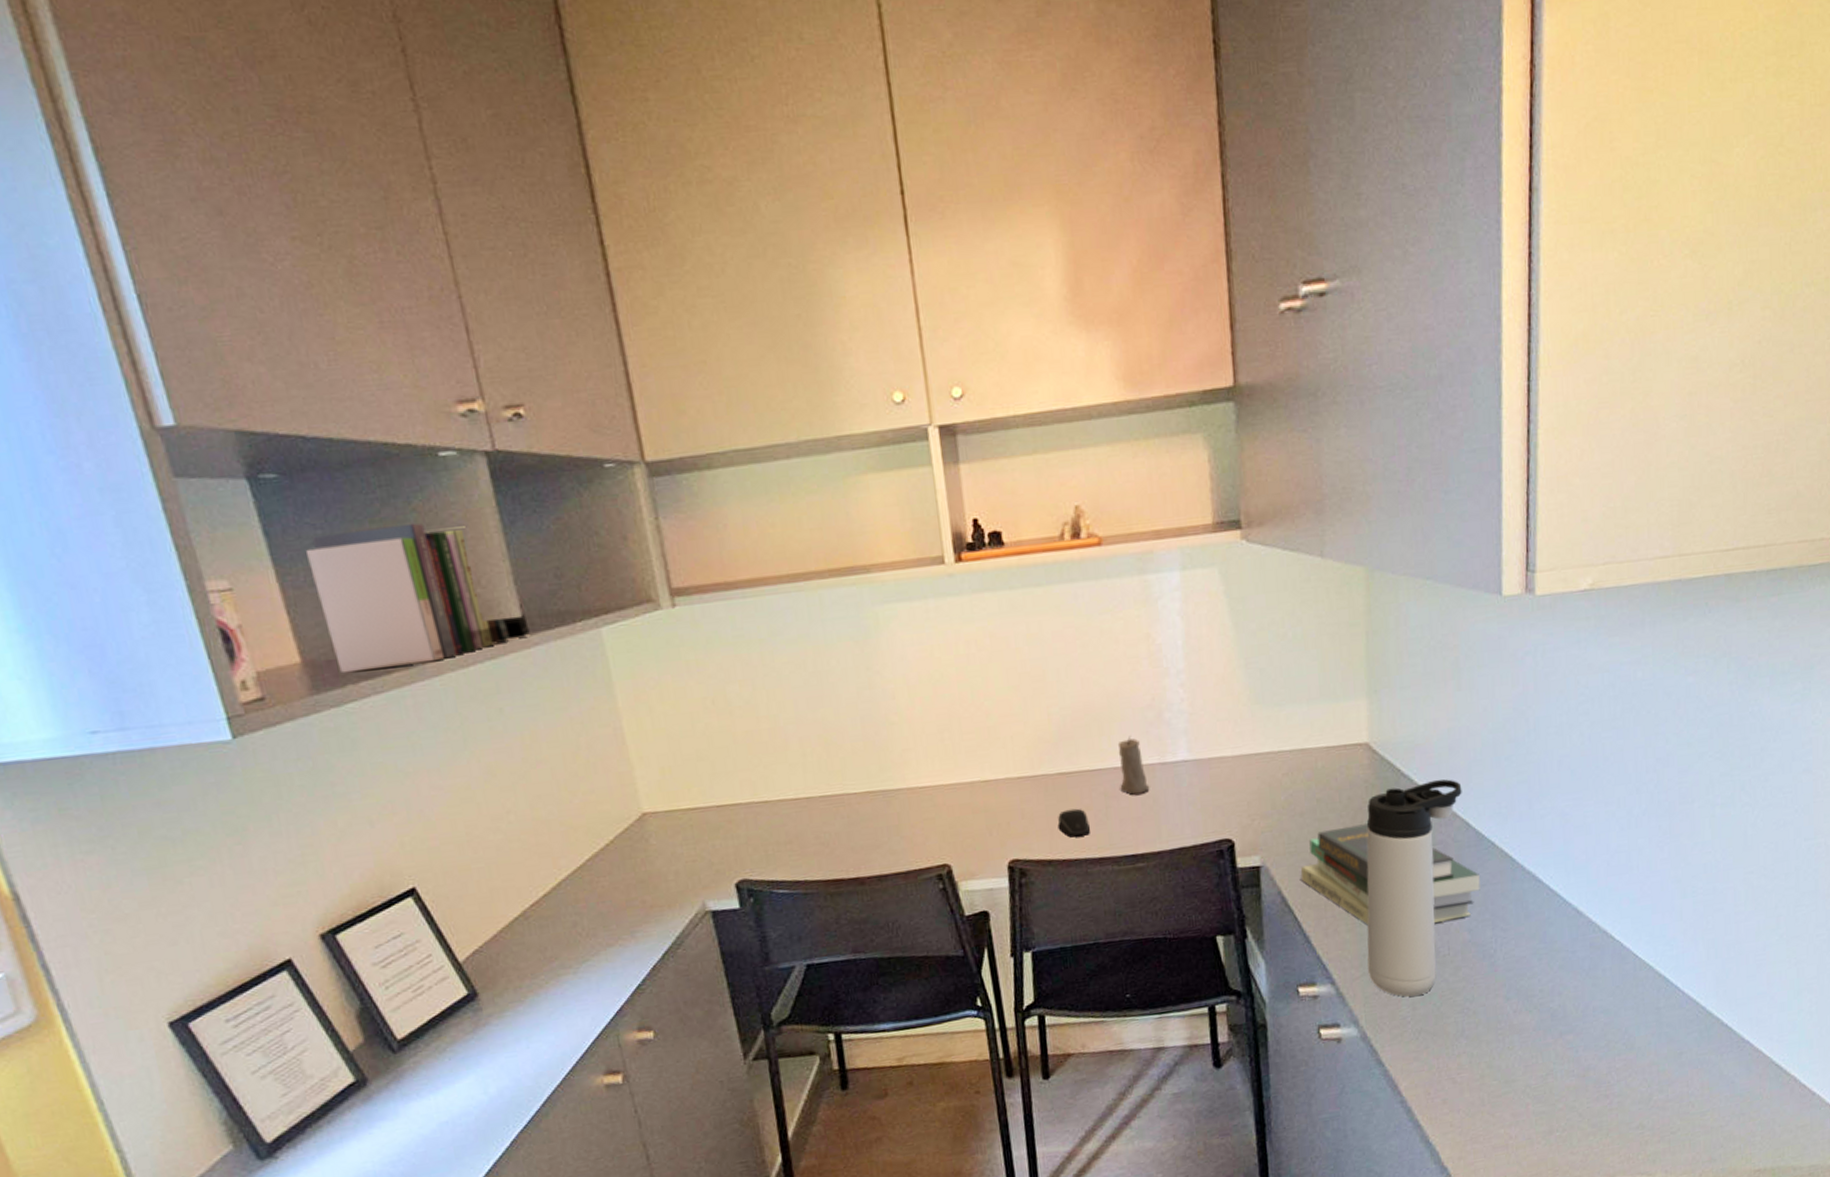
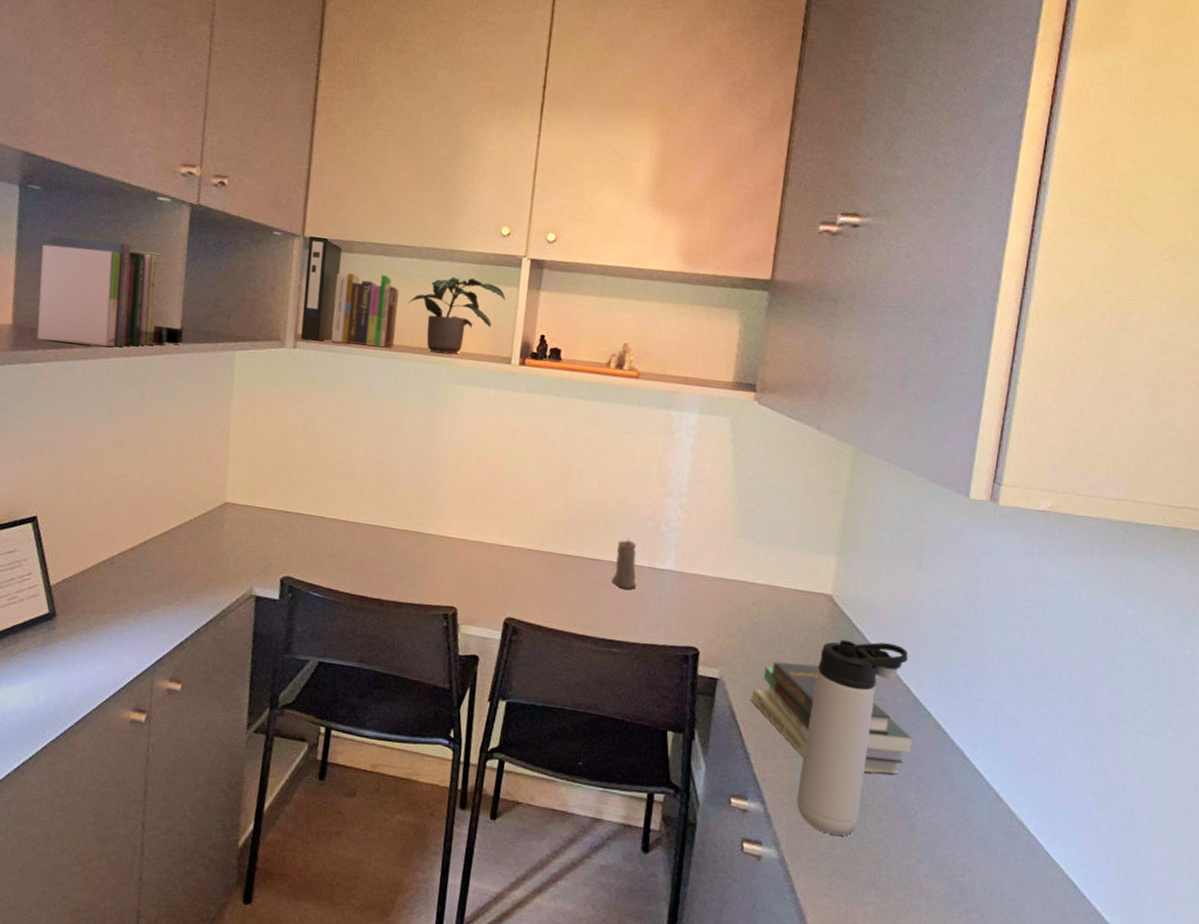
binder: none [650,457,718,594] -> present [300,234,342,341]
books: none [701,488,796,588] -> present [331,273,399,348]
potted plant: none [799,467,919,571] -> present [408,276,506,354]
computer mouse: present [1058,808,1090,838] -> none [554,586,580,613]

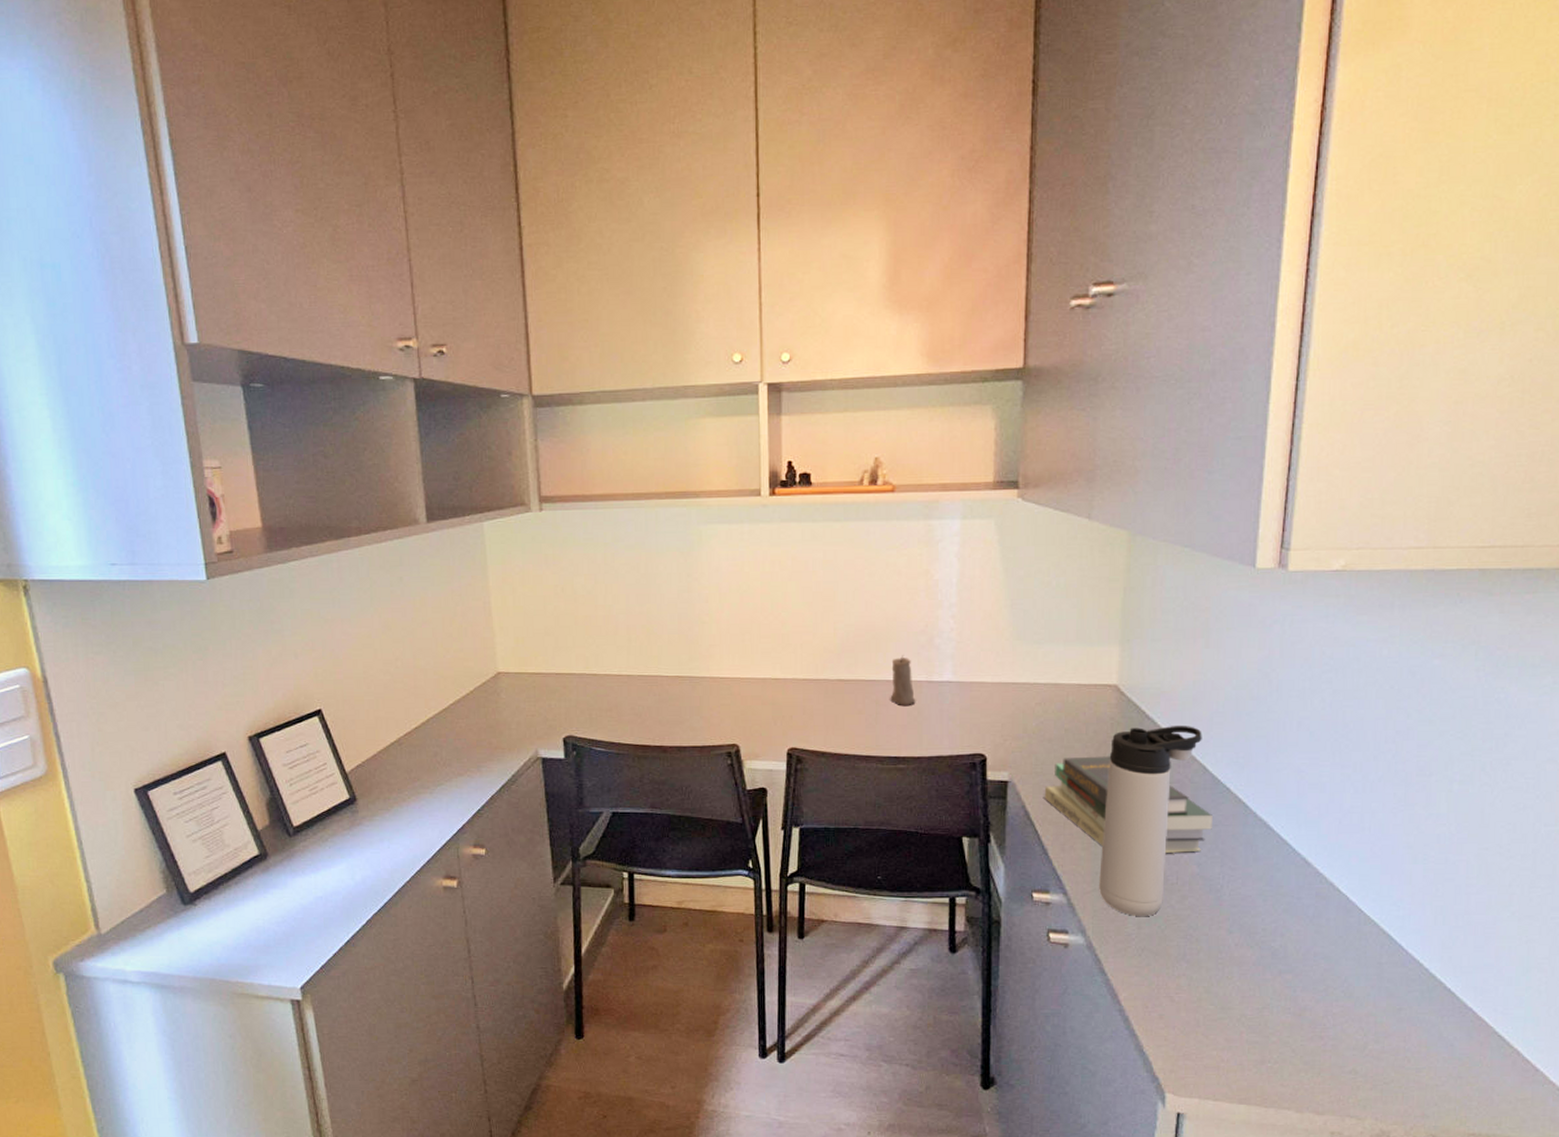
books: present [37,236,184,347] -> none [276,430,430,539]
binder: present [300,234,342,341] -> none [537,391,577,501]
books: present [331,273,399,348] -> none [571,423,639,499]
potted plant: present [408,276,506,354] -> none [647,413,747,494]

